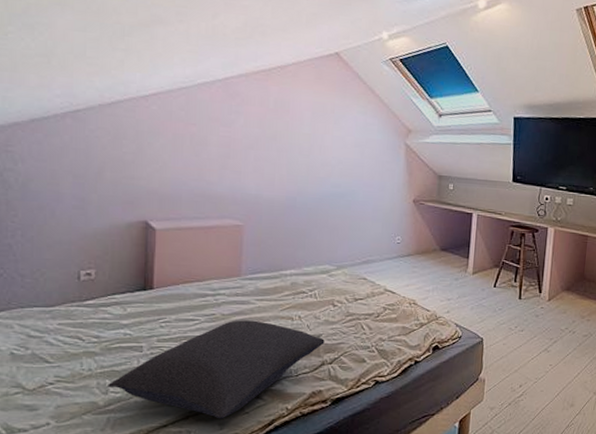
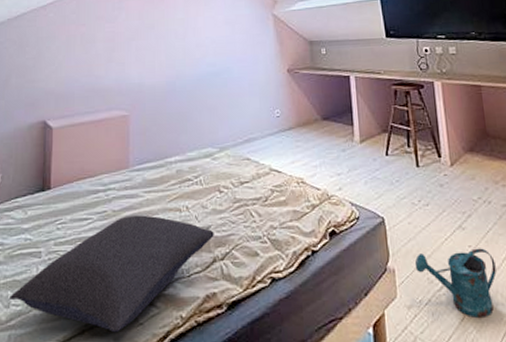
watering can: none [502,367,568,419] -> present [414,248,497,319]

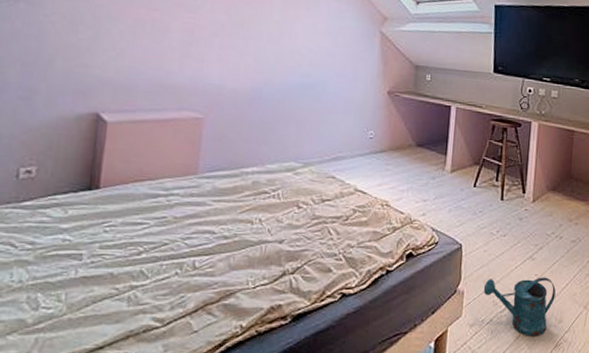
pillow: present [10,215,214,333] -> none [39,223,287,340]

